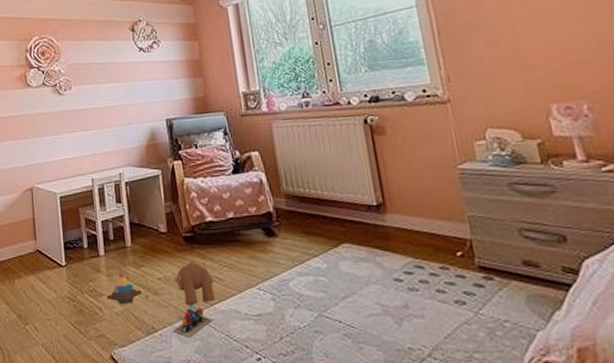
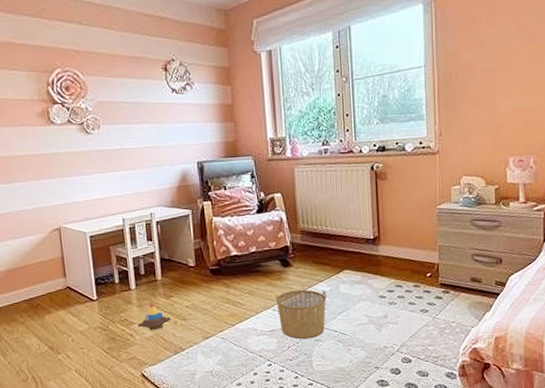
toy train: present [172,305,212,337] -> none [197,326,233,353]
teddy bear: present [174,261,216,305] -> none [201,290,236,327]
basket: none [259,266,325,329] -> present [275,289,327,339]

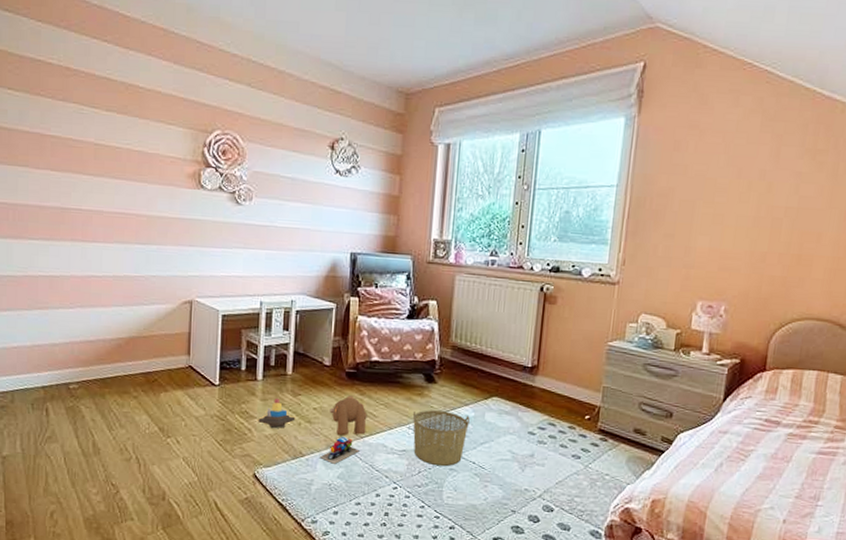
toy train: none [197,326,233,353] -> present [319,436,359,464]
teddy bear: none [201,290,236,327] -> present [330,395,367,436]

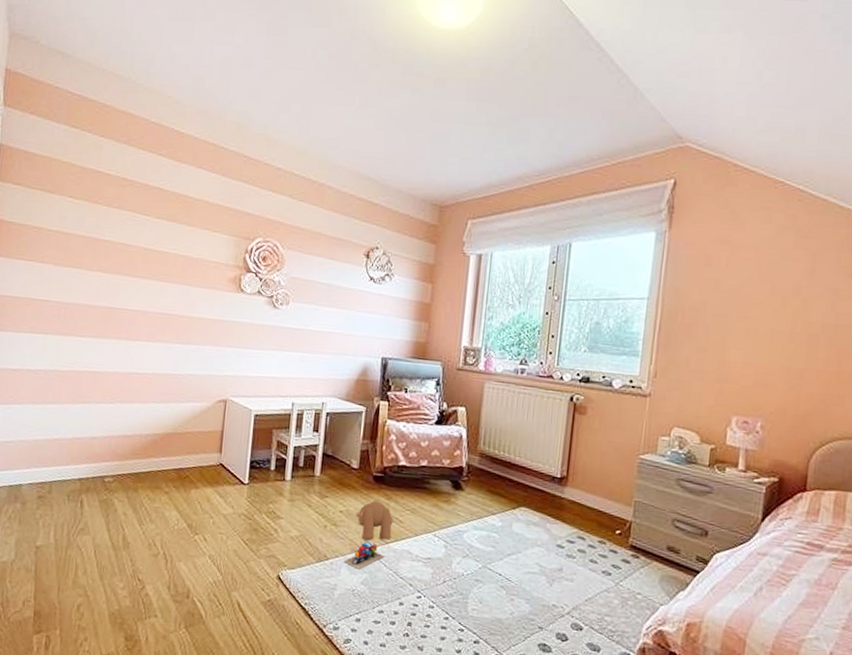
toy blocks: present [258,398,296,429] -> none [284,499,322,530]
basket: present [412,410,470,467] -> none [438,517,497,577]

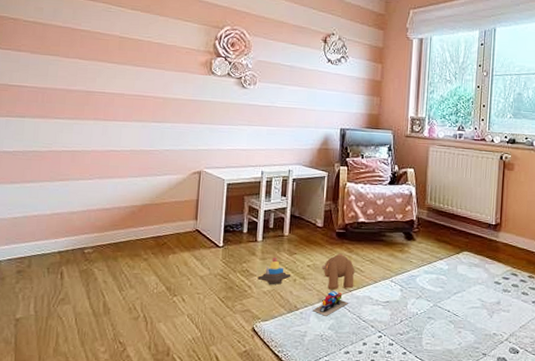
toy blocks: none [284,499,322,530] -> present [257,257,291,285]

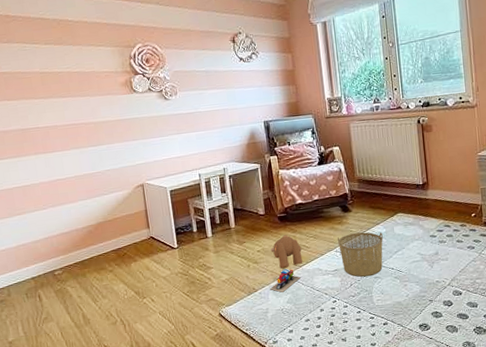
toy blocks: present [257,257,291,285] -> none [214,248,245,274]
basket: none [394,264,444,315] -> present [337,232,383,277]

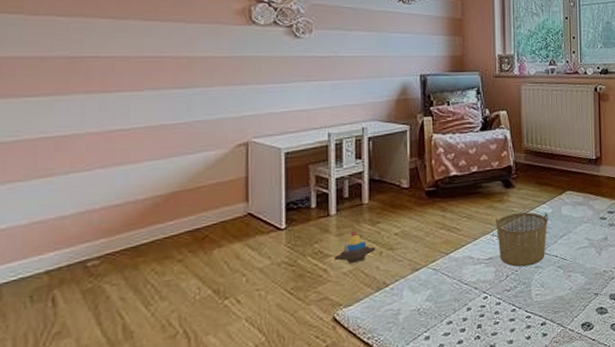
toy blocks: none [214,248,245,274] -> present [334,230,376,264]
toy train: present [269,268,301,293] -> none [404,256,446,288]
teddy bear: present [271,235,303,269] -> none [412,214,451,257]

